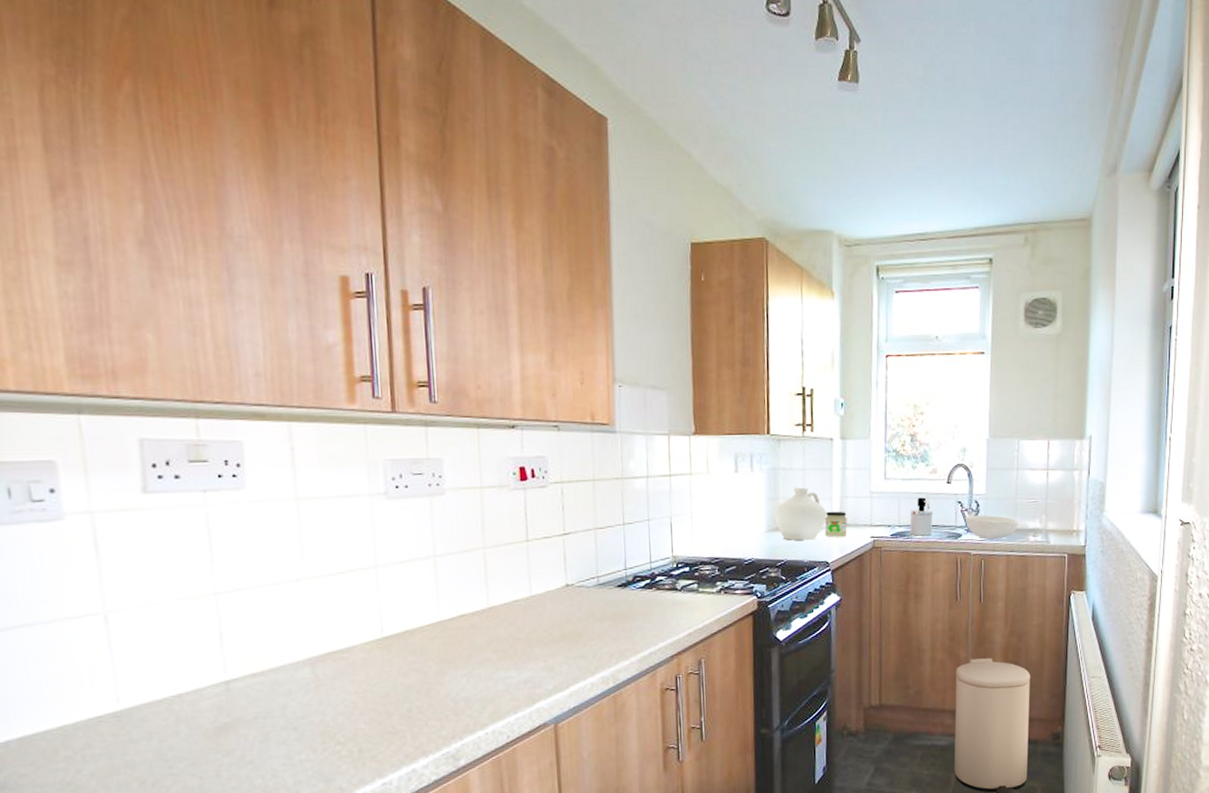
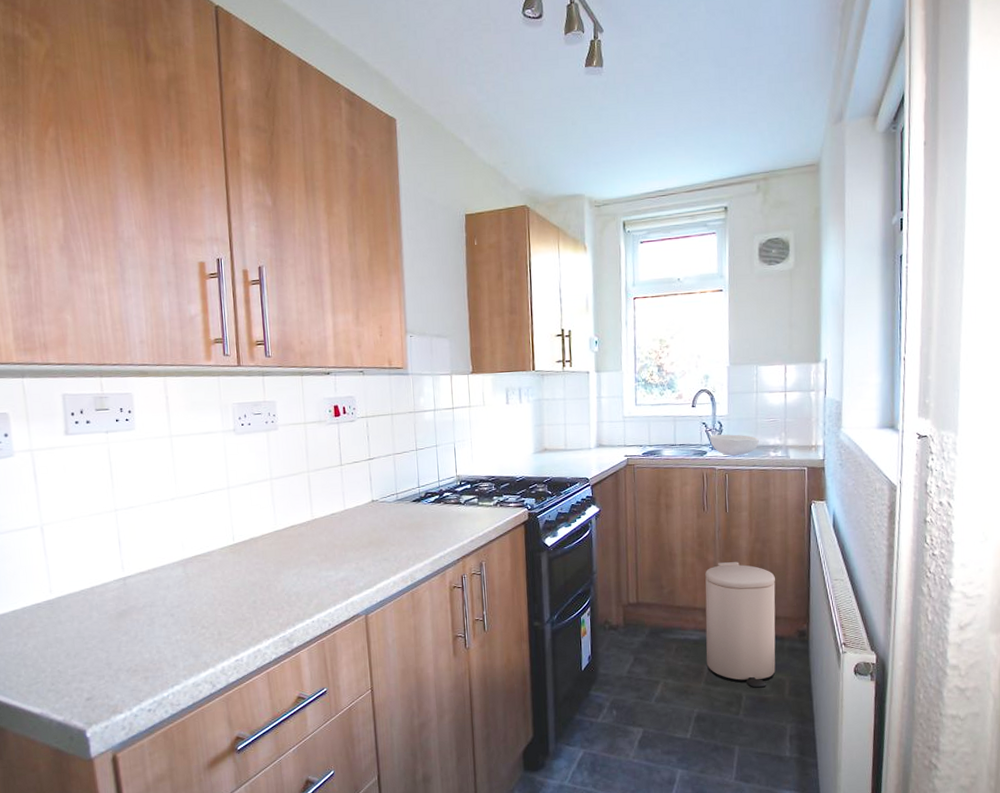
ceramic jug: present [773,487,826,541] -> none [540,414,585,461]
jar: present [824,511,847,537] -> none [584,434,604,457]
soap dispenser: present [909,497,933,536] -> none [659,420,680,454]

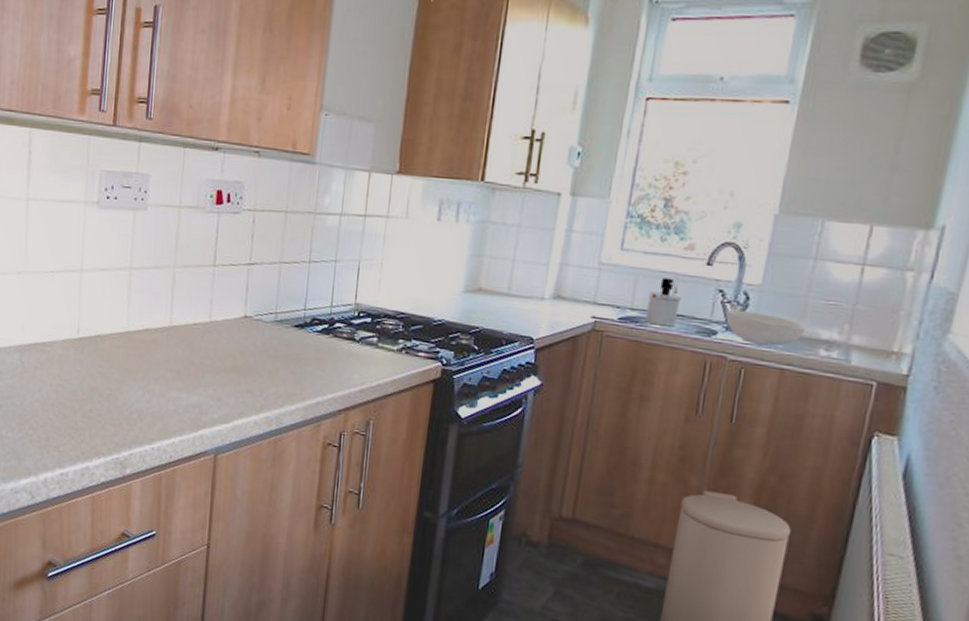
soap dispenser: none [659,420,680,454] -> present [645,278,682,327]

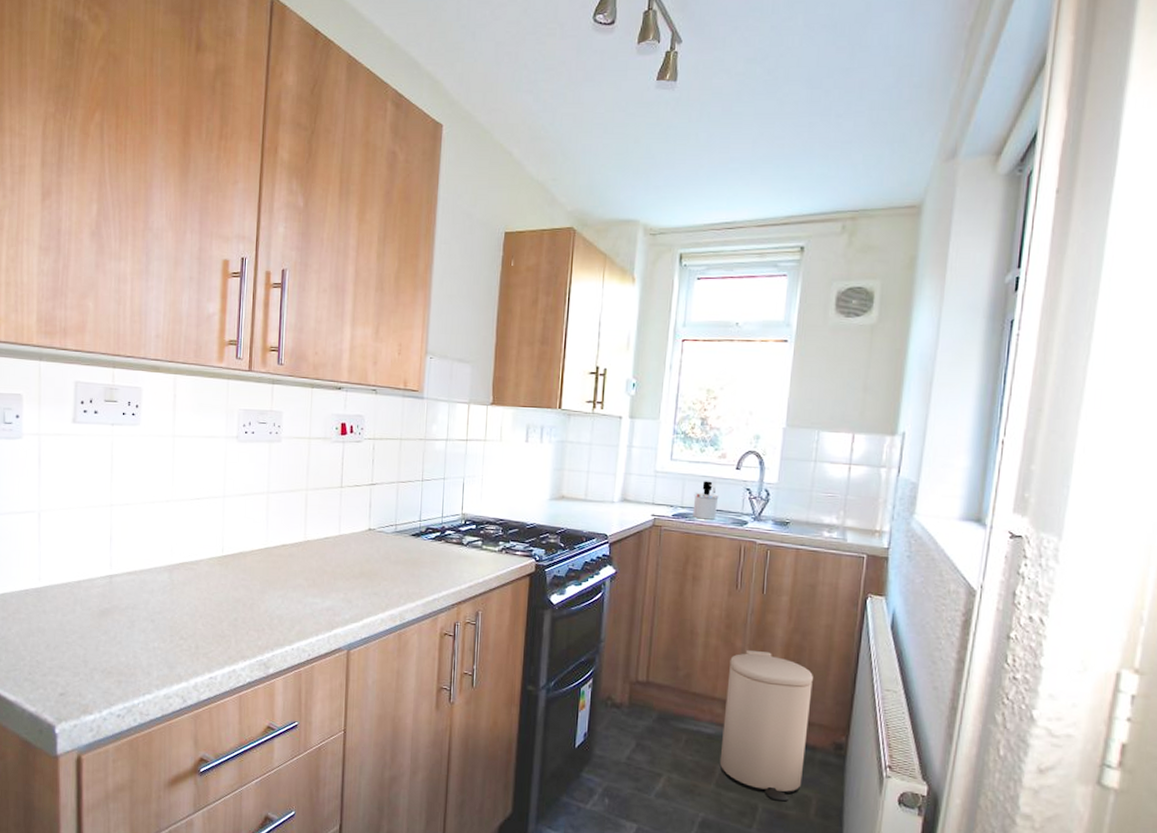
bowl: present [725,309,805,347] -> none [753,503,812,531]

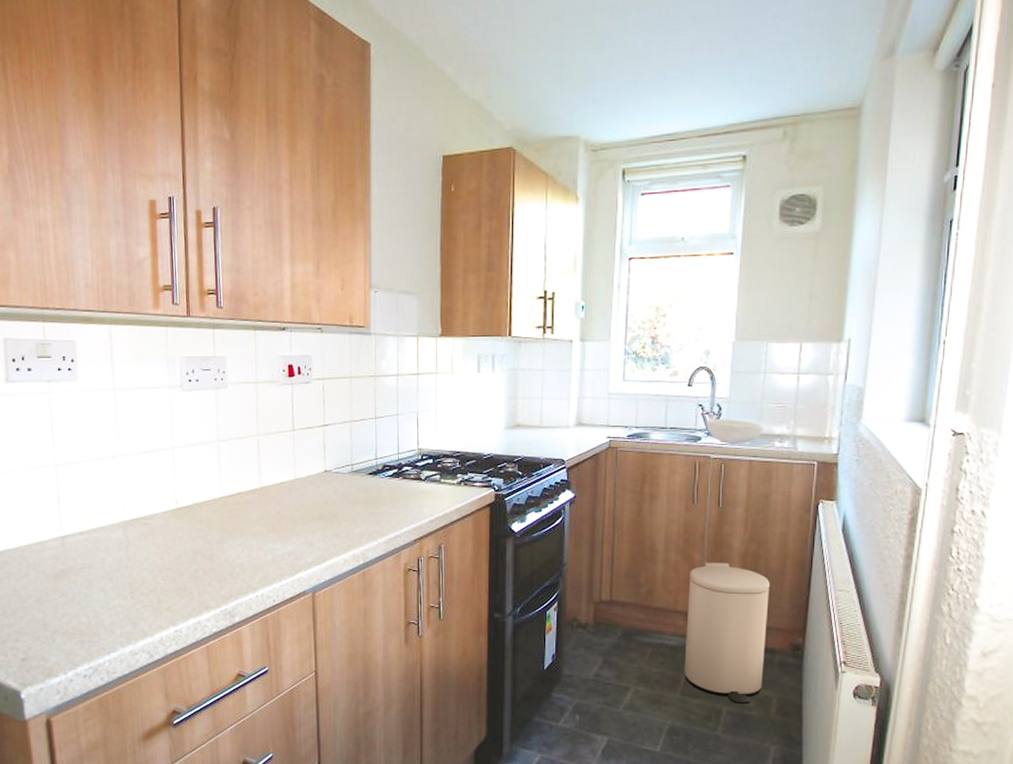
soap dispenser: present [692,481,719,520] -> none [647,400,672,438]
bowl: none [753,503,812,531] -> present [706,418,763,444]

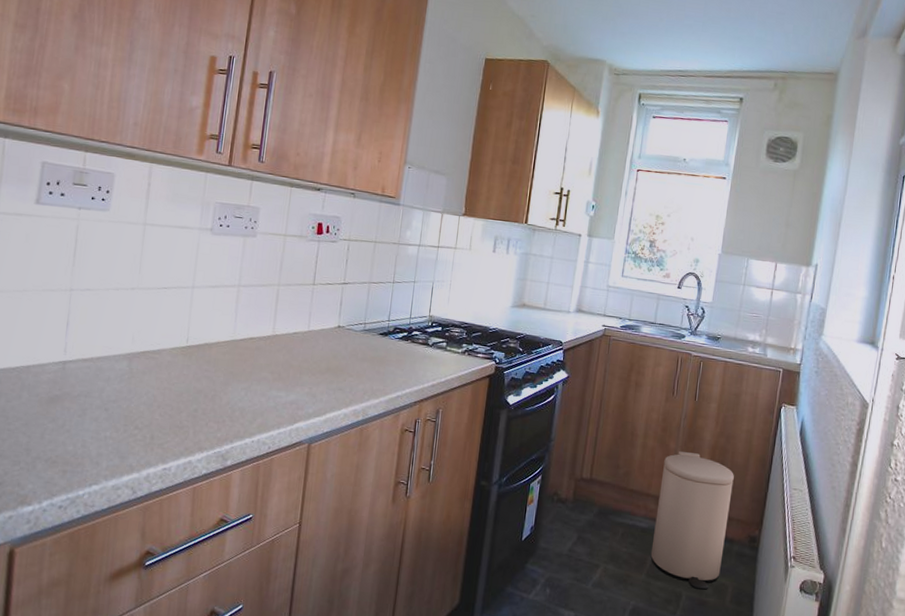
bowl: present [706,418,763,444] -> none [690,319,739,346]

